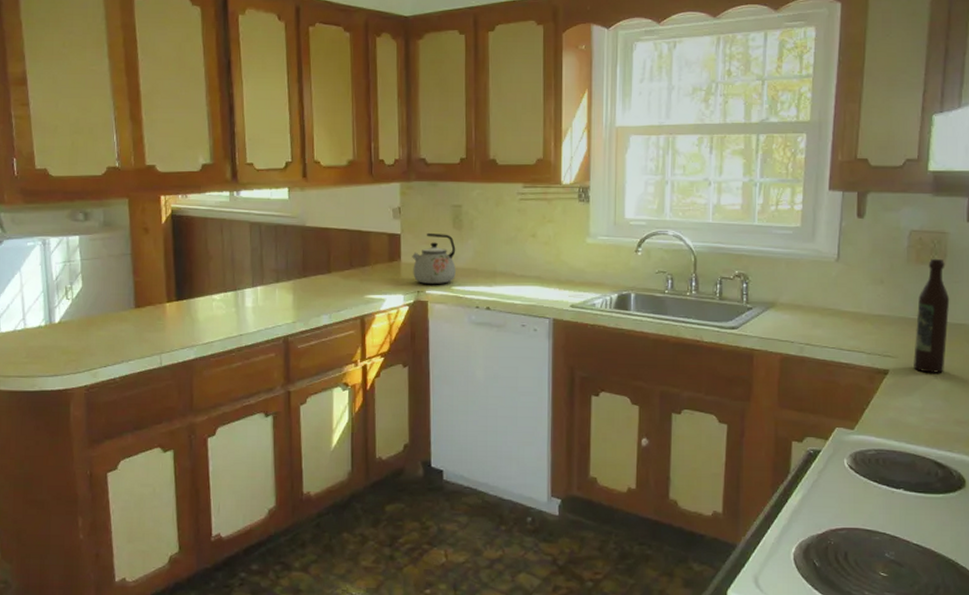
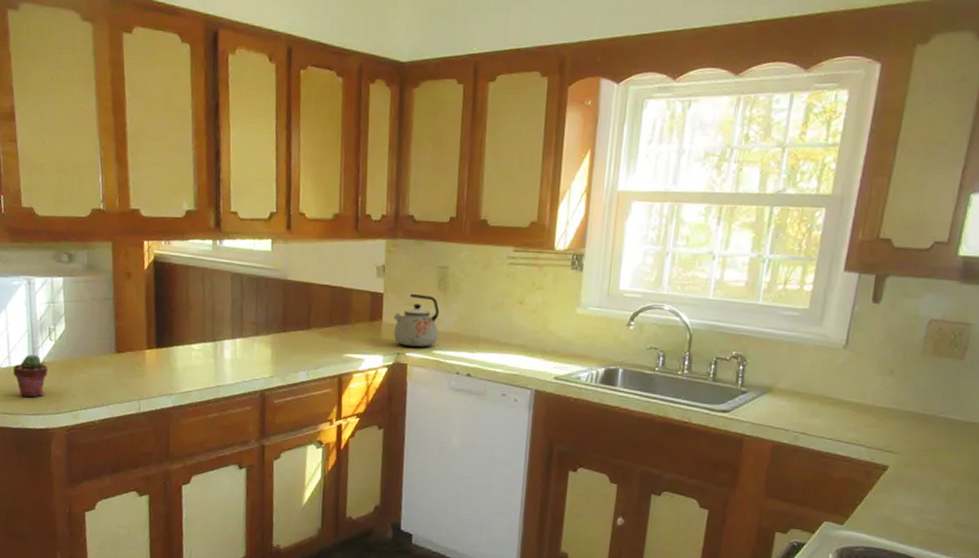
potted succulent: none [29,315,65,359] -> present [13,355,48,398]
wine bottle: present [914,258,950,373] -> none [916,351,965,473]

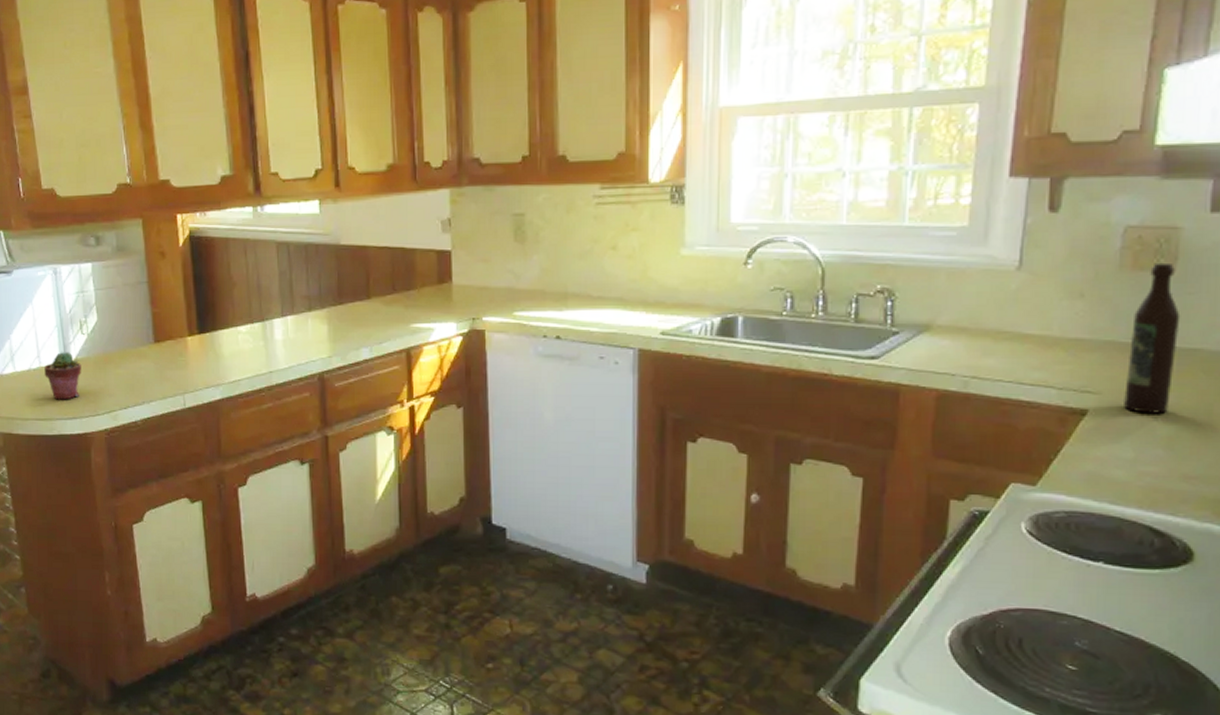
kettle: present [393,293,440,347] -> none [465,248,518,309]
wine bottle: none [916,351,965,473] -> present [1124,262,1181,414]

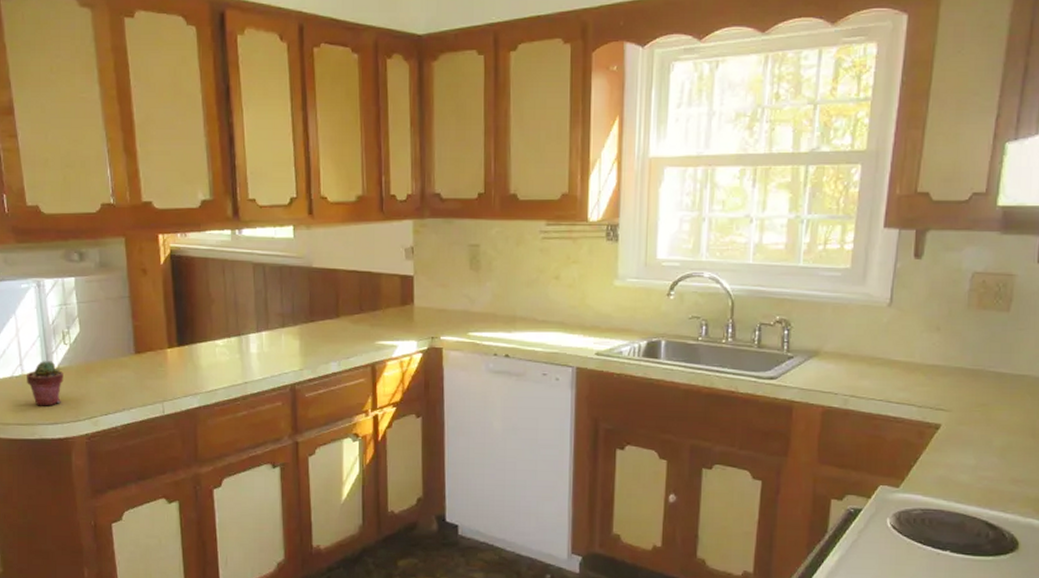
wine bottle: present [1124,262,1181,414] -> none [968,303,1013,428]

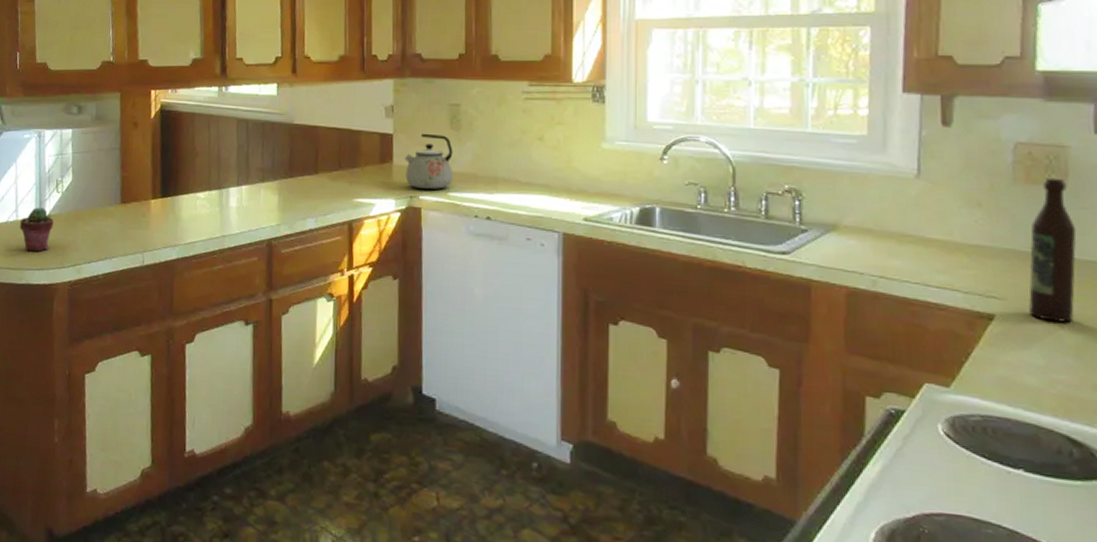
kettle: none [426,274,473,330] -> present [405,133,453,189]
wine bottle: none [968,303,1013,428] -> present [1029,177,1077,323]

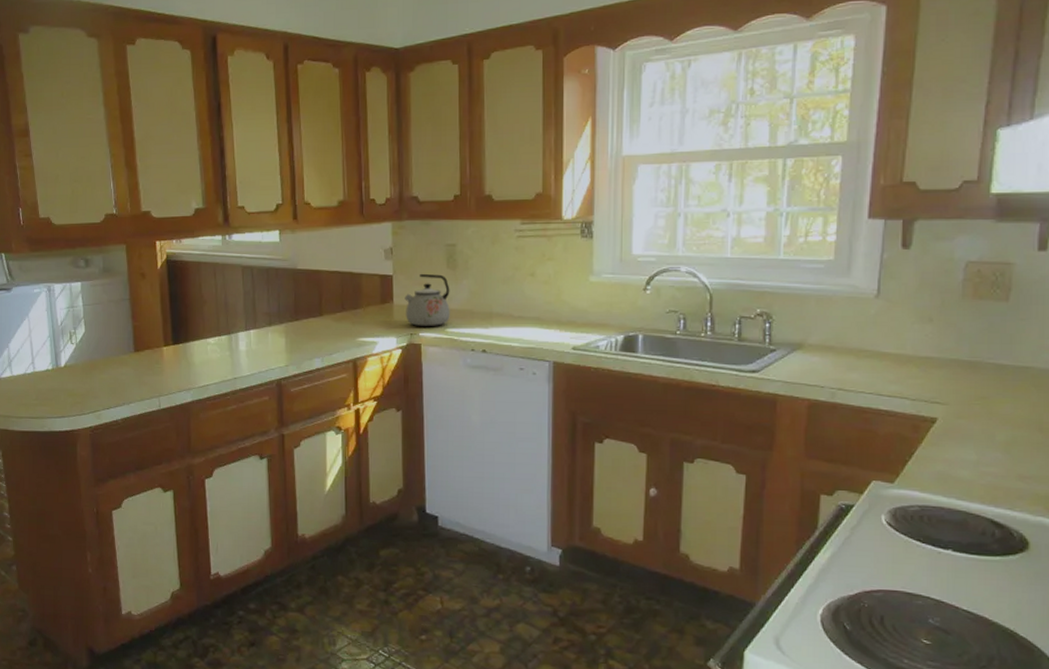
potted succulent: present [20,208,54,252] -> none [38,359,70,401]
wine bottle: present [1029,177,1077,323] -> none [968,293,1014,422]

